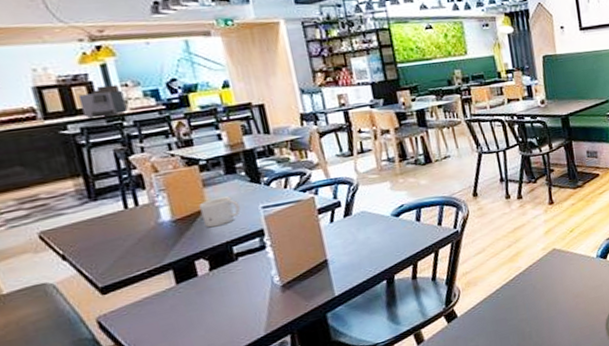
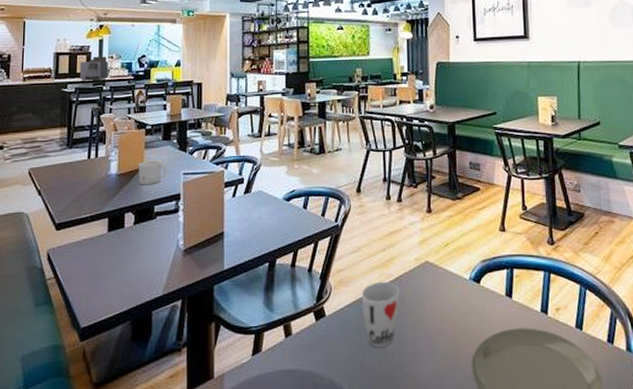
cup: none [491,273,532,334] -> present [361,281,400,348]

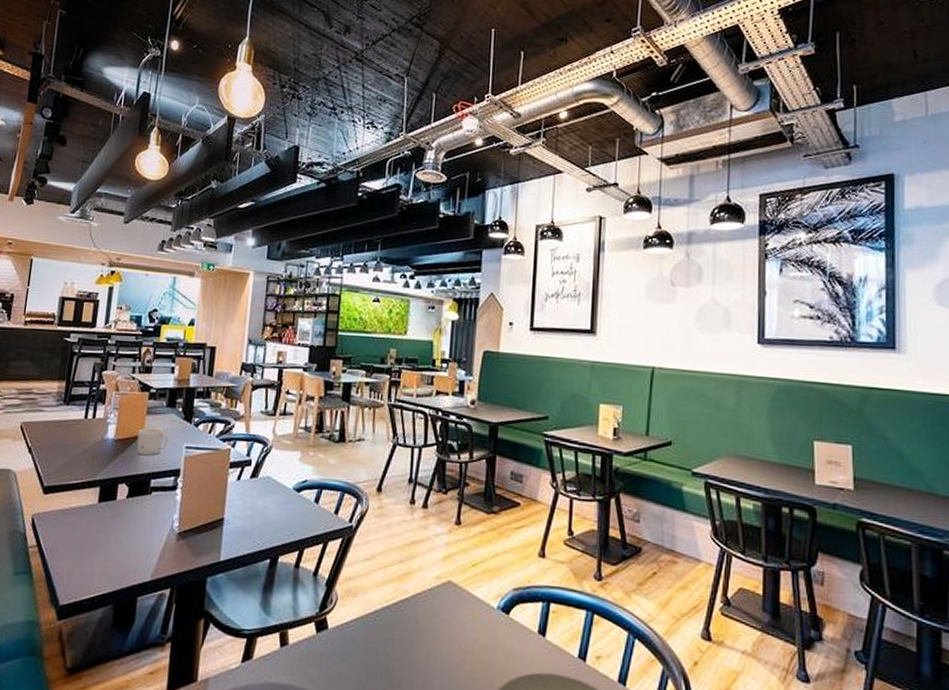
coffee machine: present [79,56,109,81] -> none [84,305,117,333]
cup: present [361,281,400,348] -> none [369,597,416,674]

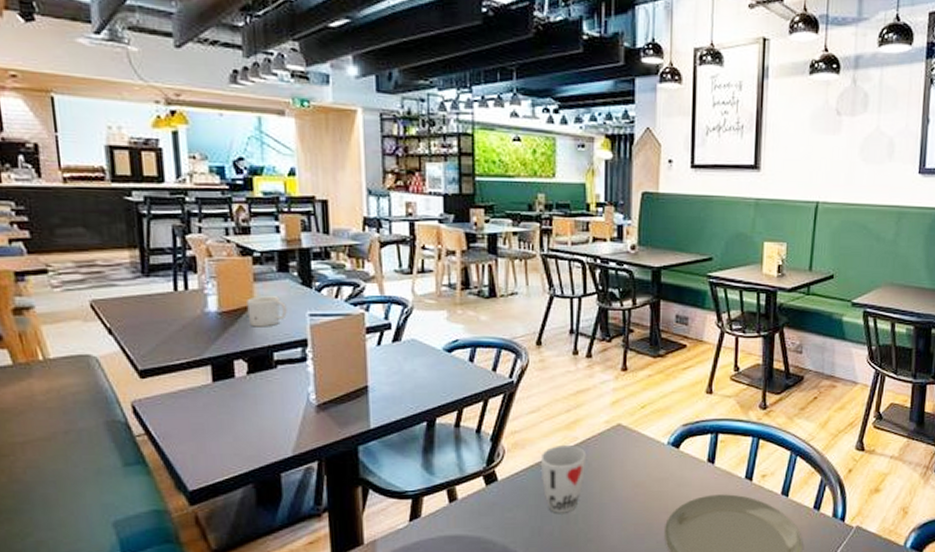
cup: none [369,597,416,674] -> present [540,444,587,513]

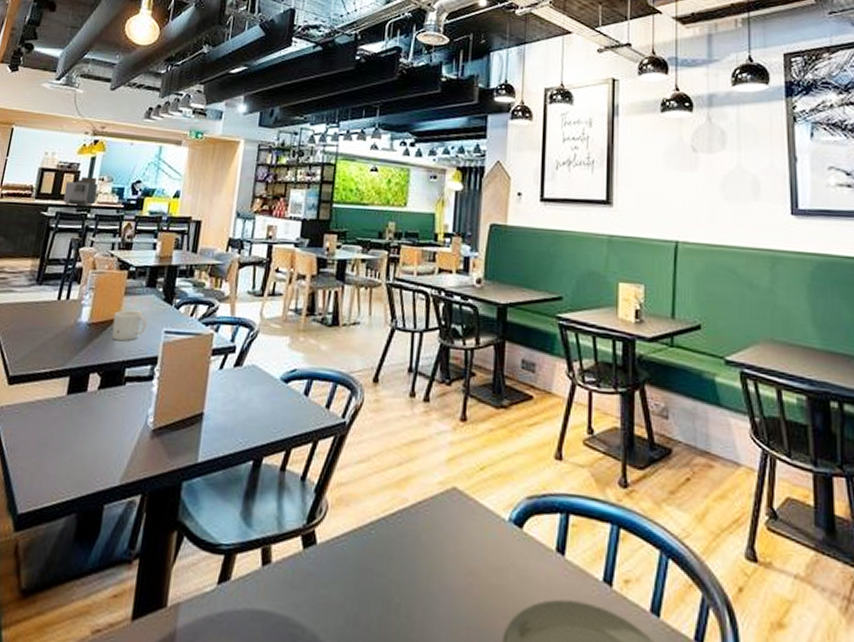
coffee machine: none [146,154,192,189] -> present [62,176,99,206]
cup: present [540,444,587,513] -> none [363,506,416,599]

